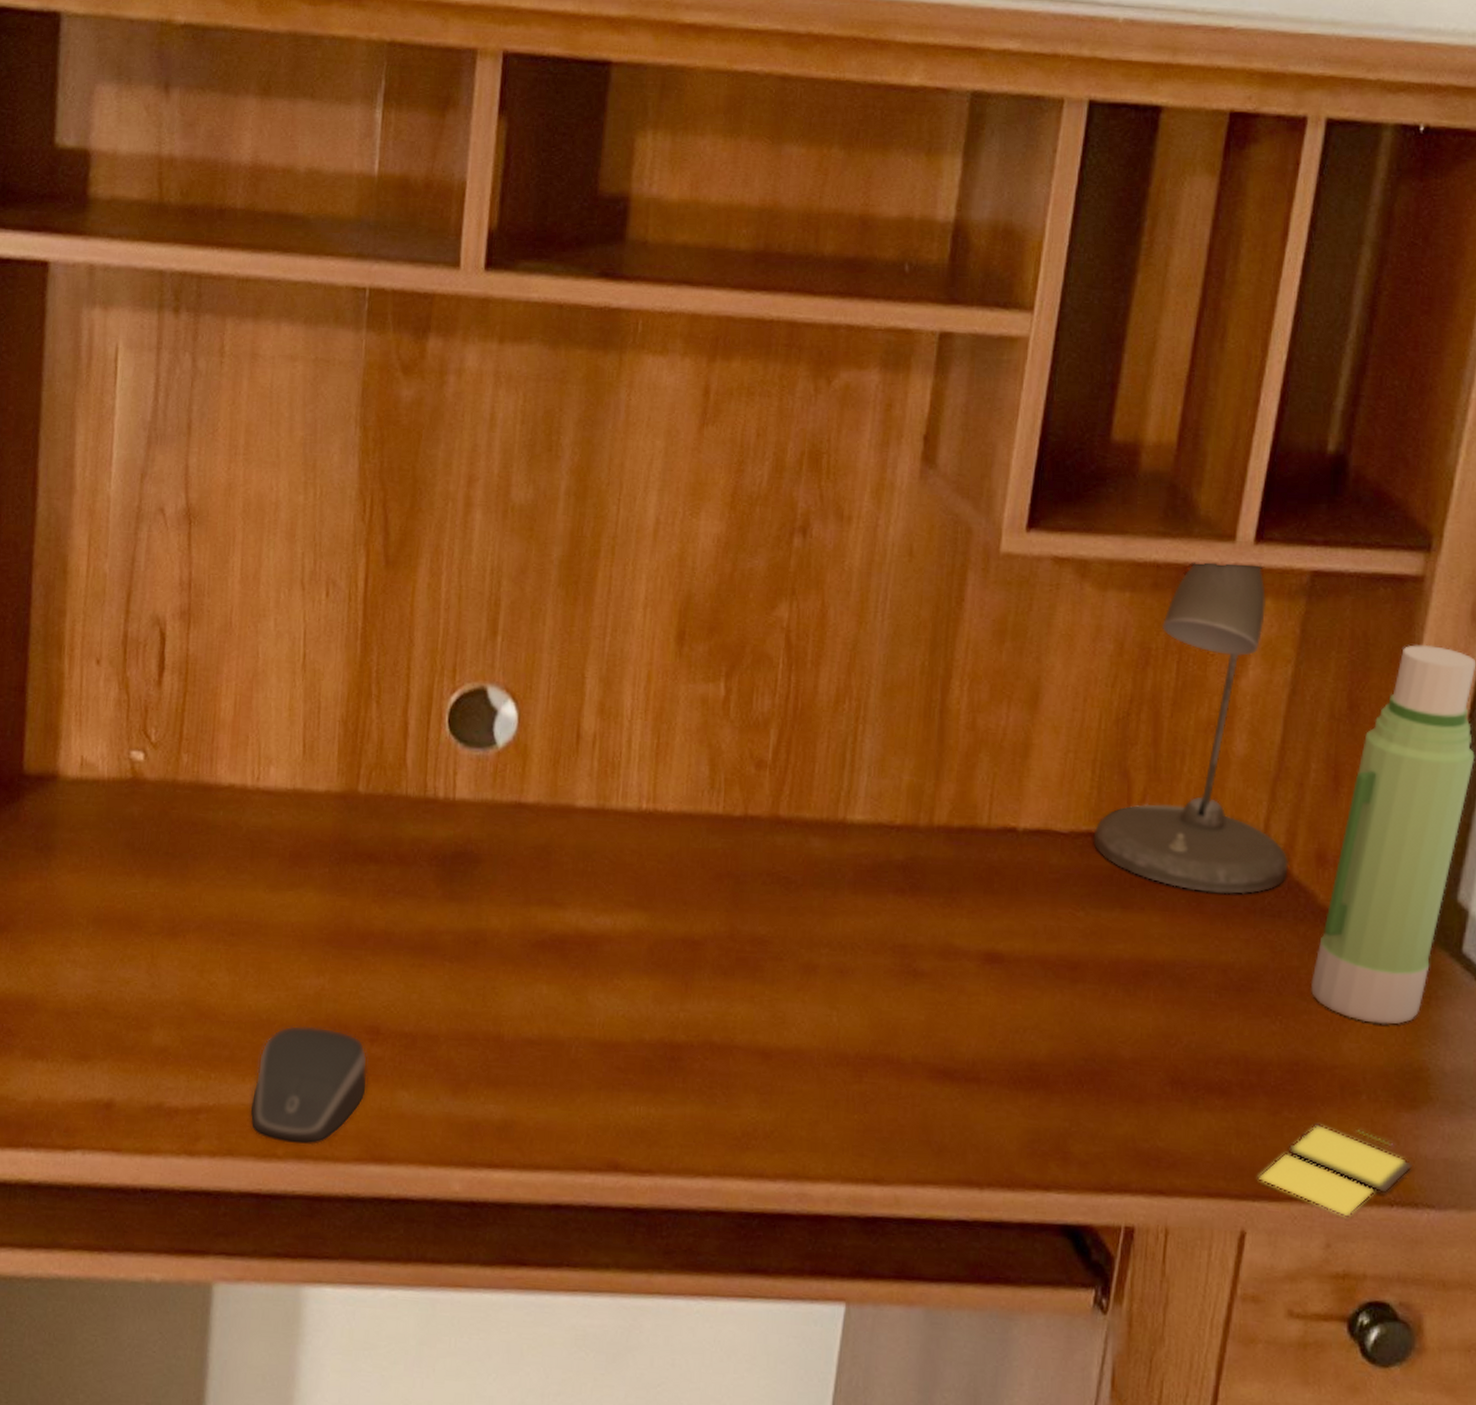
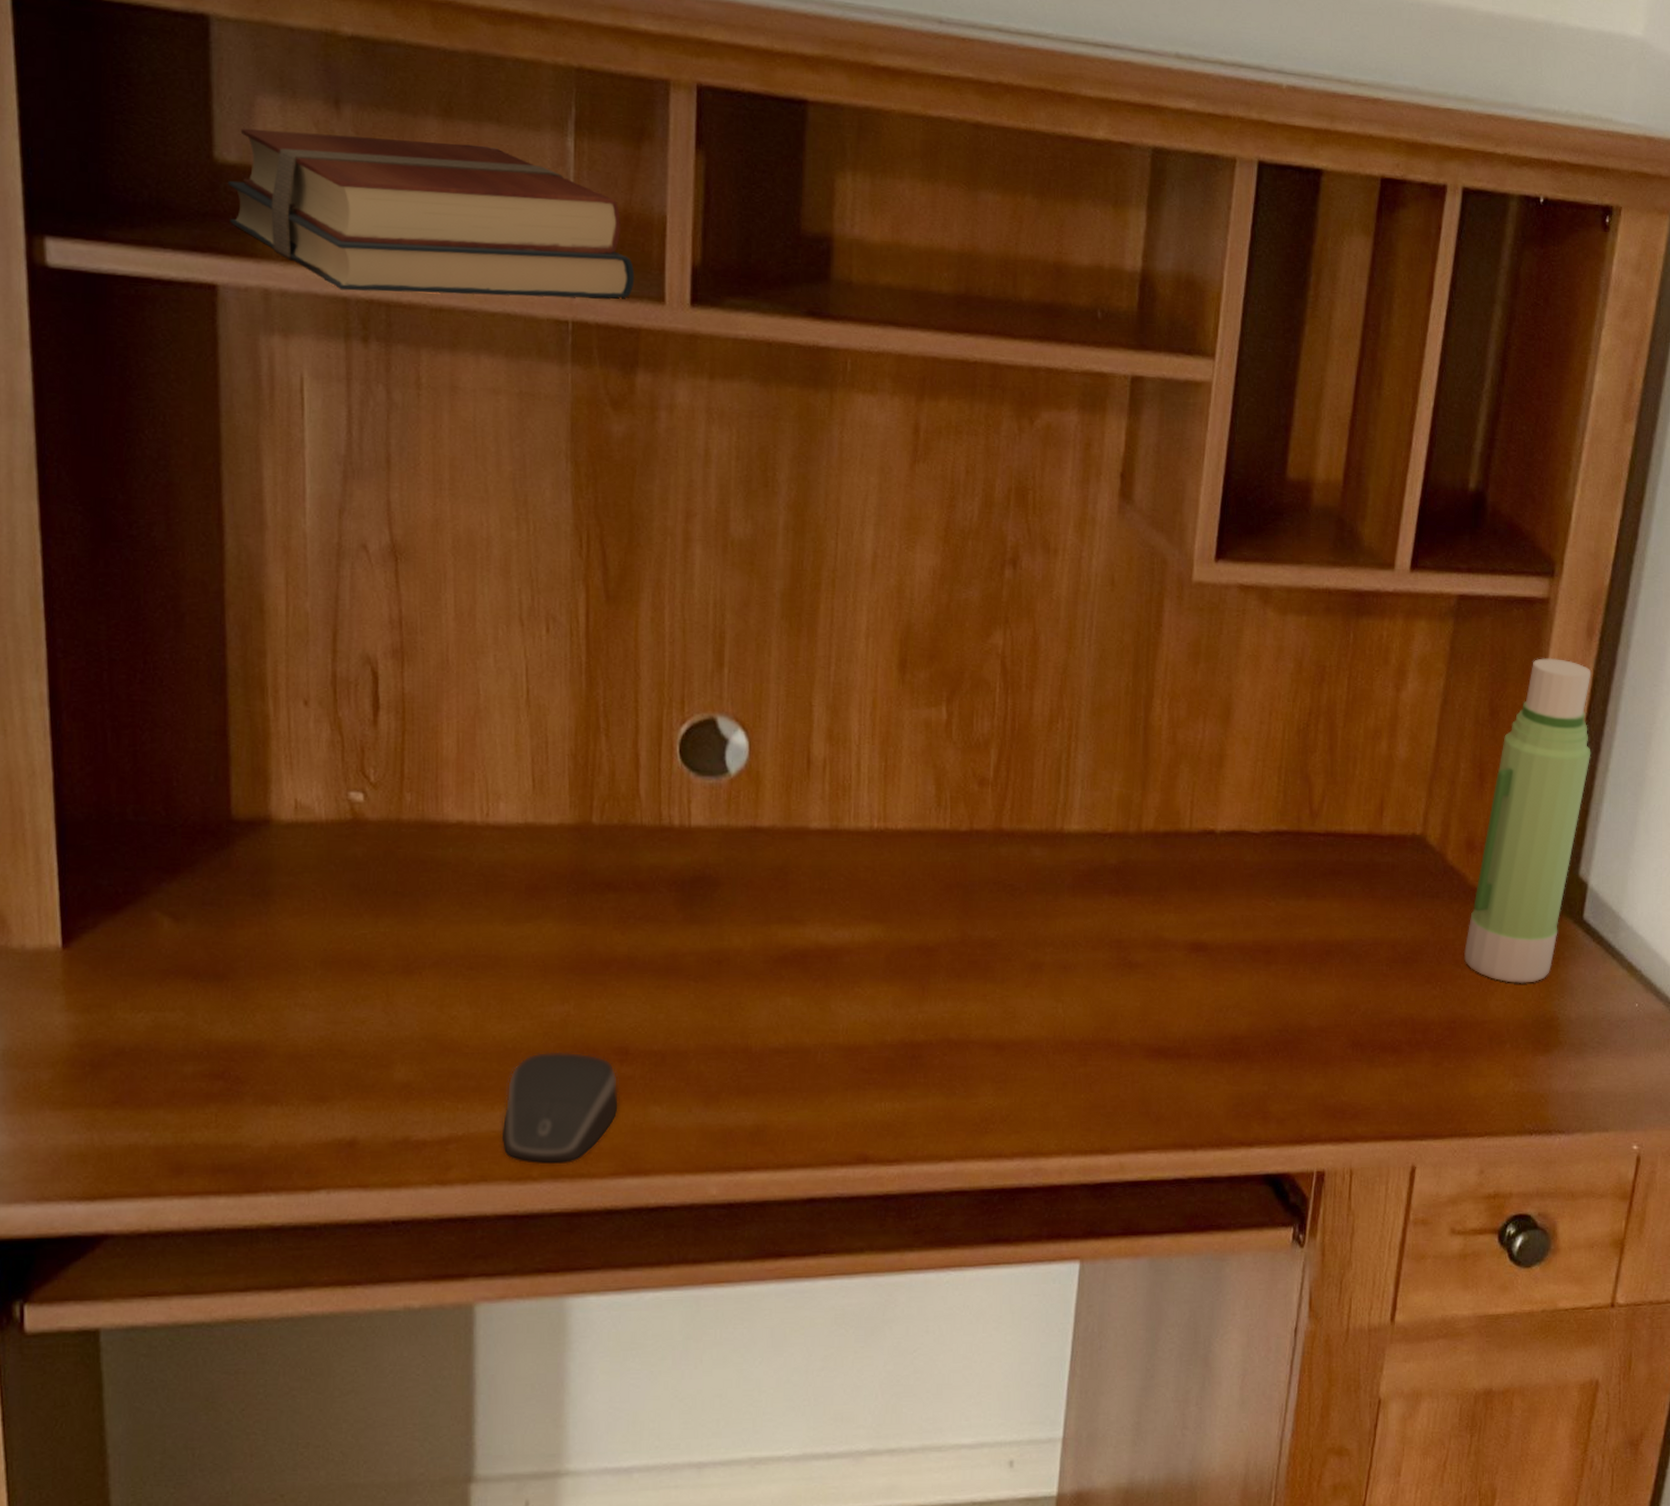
books: none [64,114,433,265] -> present [228,128,635,299]
desk lamp: present [1093,562,1290,894] -> none [1281,588,1445,879]
sticky notes: present [1258,1124,1412,1217] -> none [1424,1071,1547,1147]

